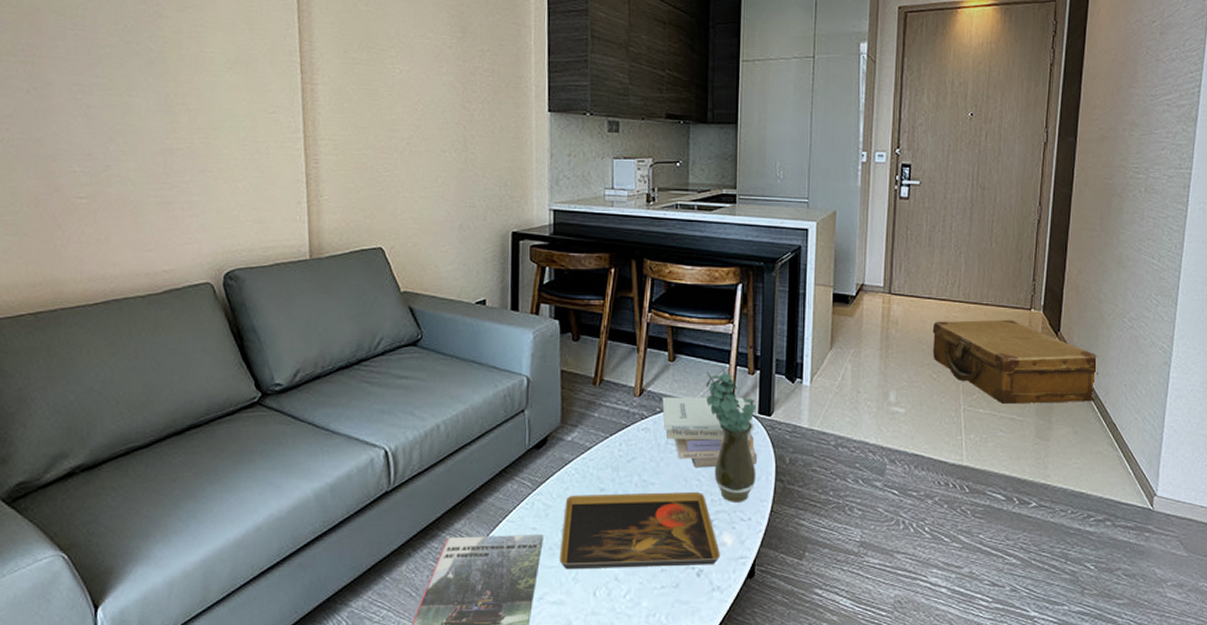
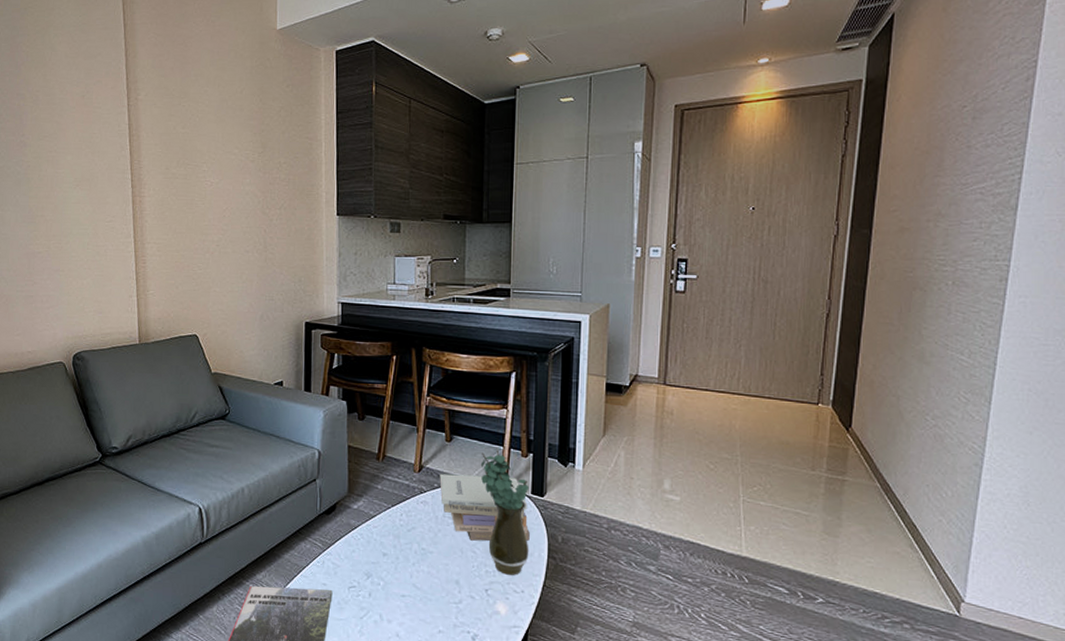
decorative tray: present [559,492,720,570] -> none [346,557,494,631]
suitcase: present [932,319,1098,404] -> none [709,412,896,501]

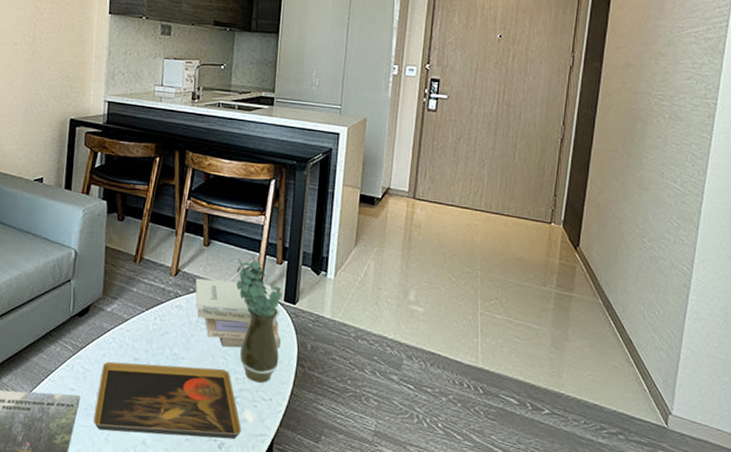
decorative tray: none [346,557,494,631] -> present [93,361,241,440]

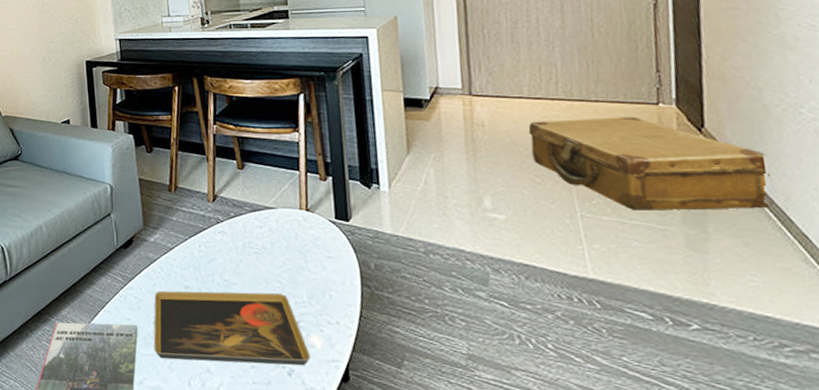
books: present [195,278,281,348] -> none [235,202,339,271]
vase: present [236,257,283,383] -> none [277,176,340,306]
suitcase: none [453,227,617,317] -> present [528,116,772,211]

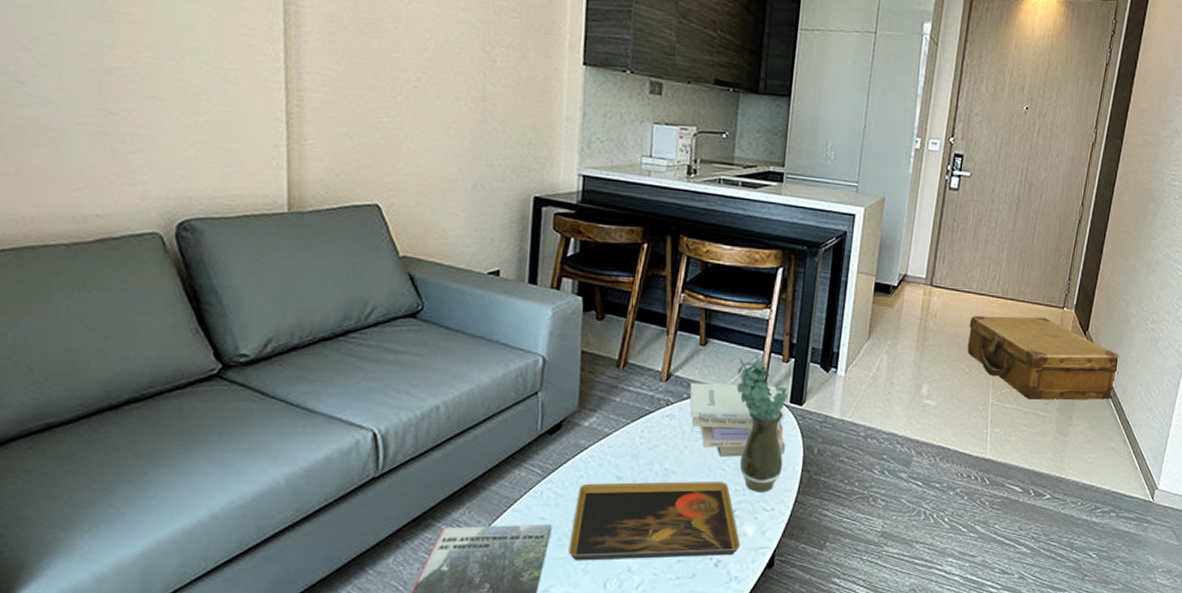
books: none [235,202,339,271] -> present [689,382,785,457]
vase: none [277,176,340,306] -> present [736,356,789,492]

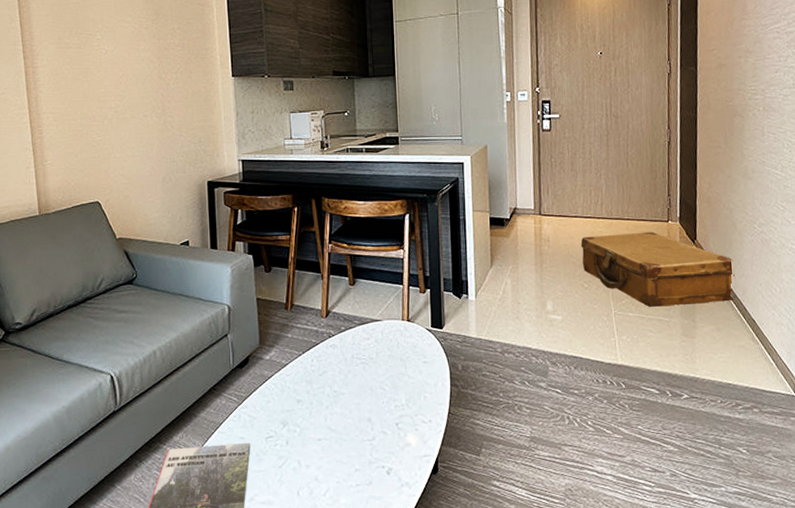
decorative tray: present [568,481,740,561] -> none [265,399,406,473]
books: present [689,382,785,457] -> none [346,314,433,378]
vase: present [736,356,789,492] -> none [383,289,434,407]

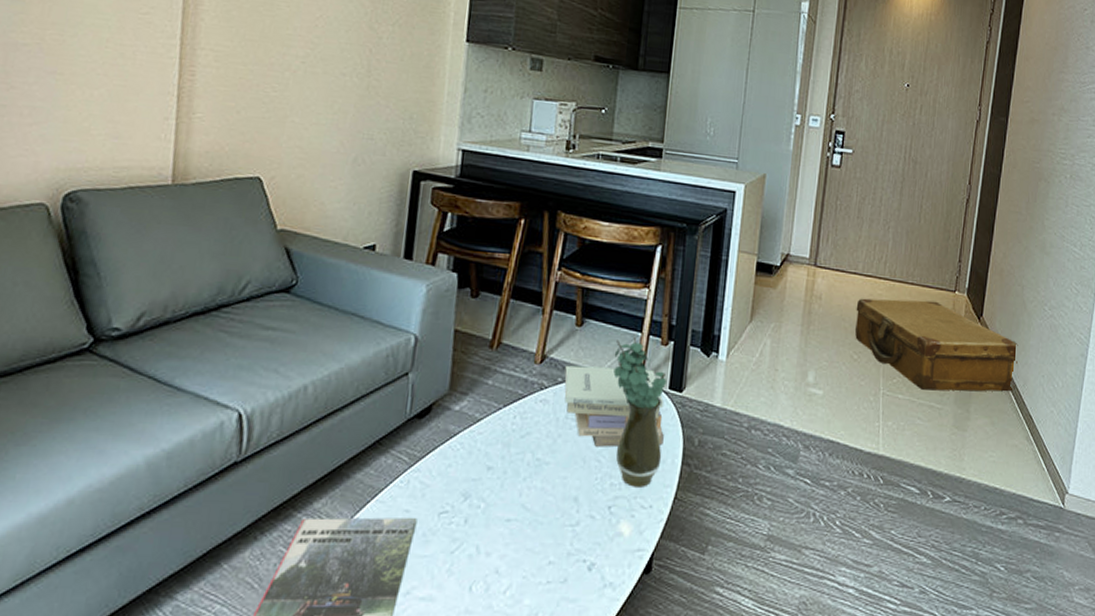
books: none [346,314,433,378] -> present [564,365,664,447]
vase: none [383,289,434,407] -> present [613,338,668,487]

